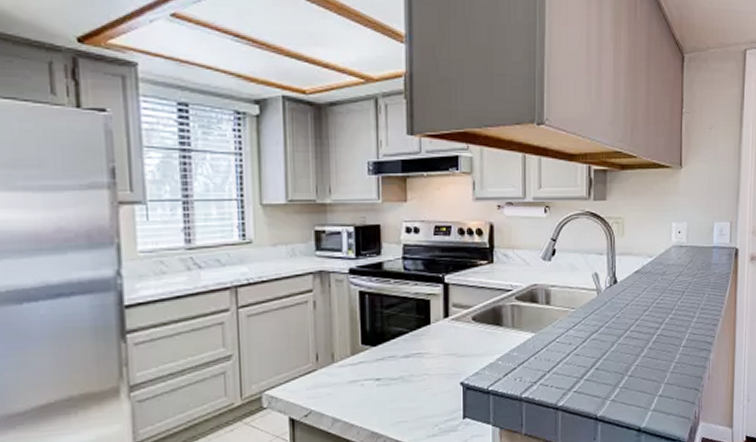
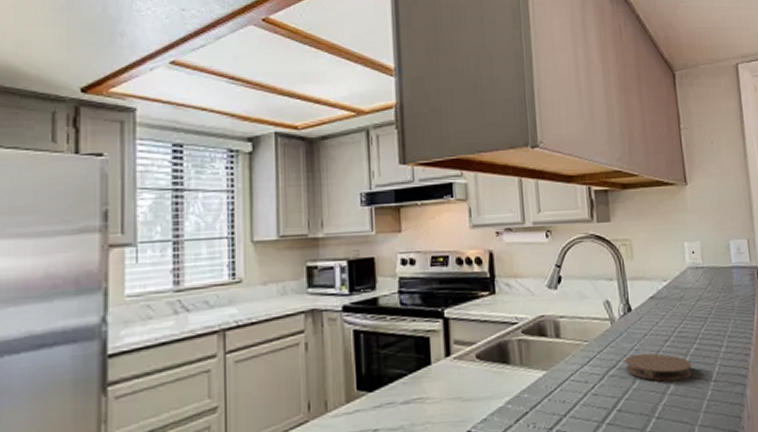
coaster: none [606,320,666,346] -> present [624,353,693,382]

